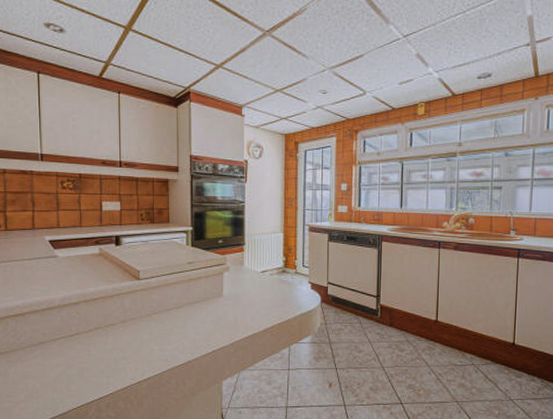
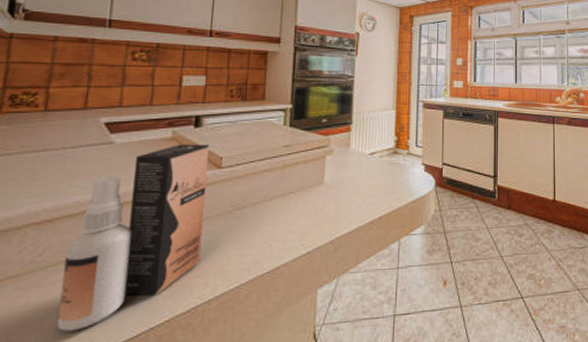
spray bottle: none [36,259,130,394] -> present [57,144,210,332]

